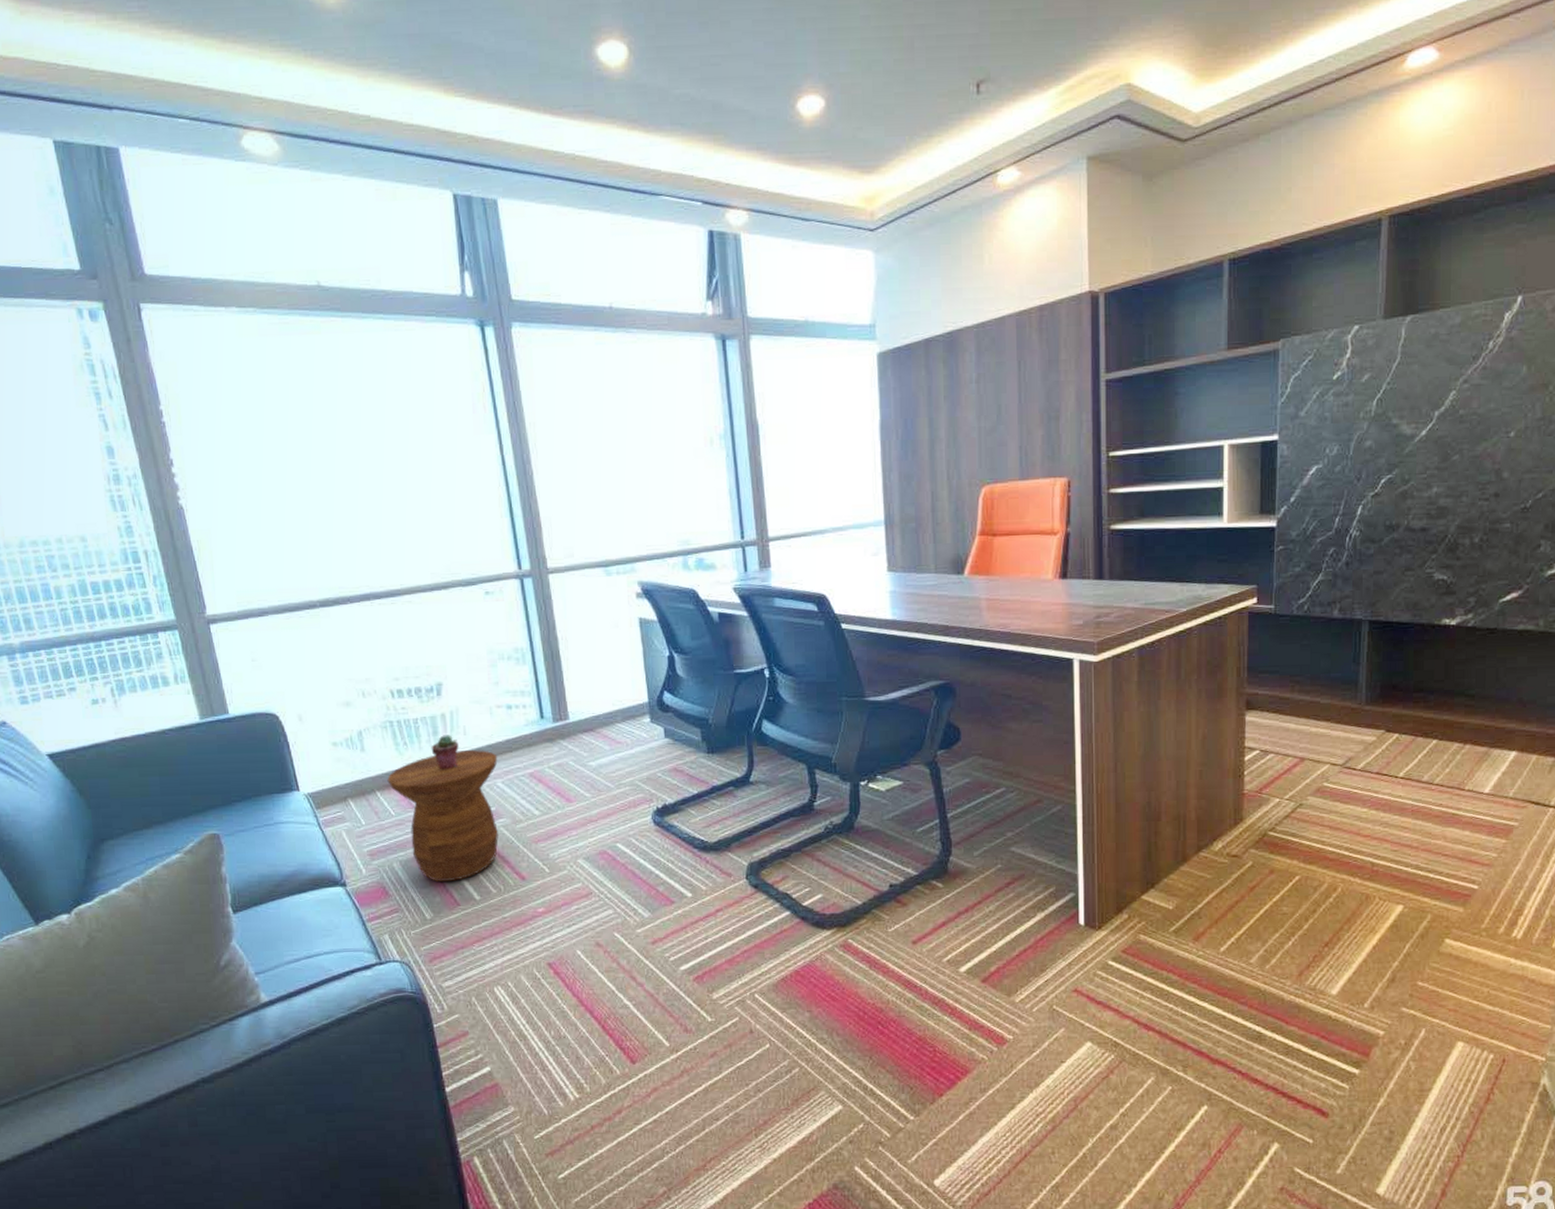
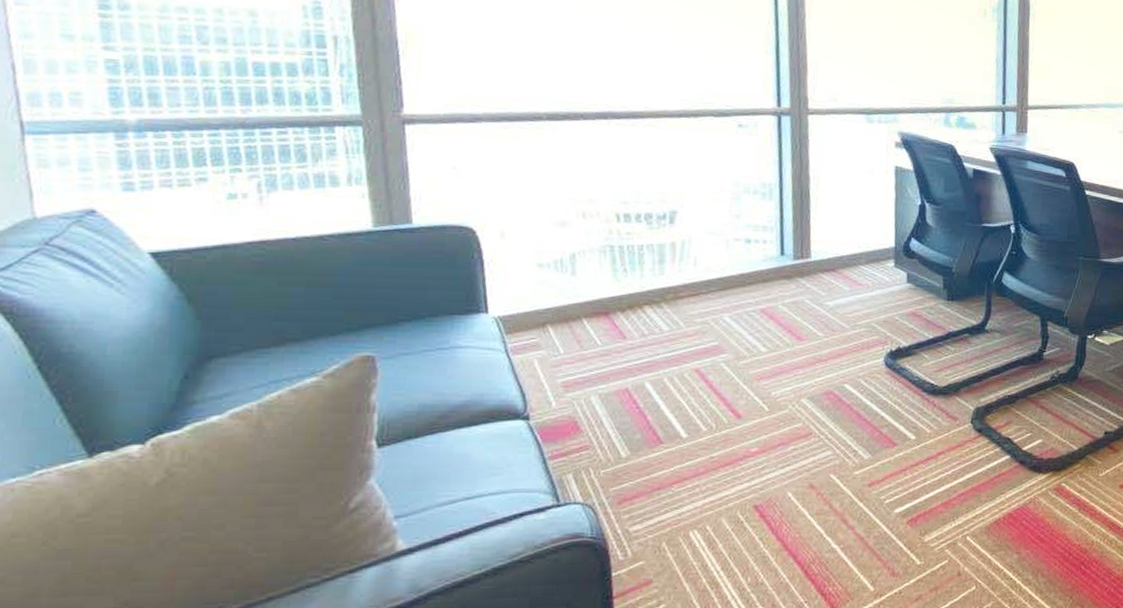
side table: present [387,750,500,882] -> none [597,282,728,419]
potted succulent: present [431,735,459,770] -> none [654,264,687,301]

